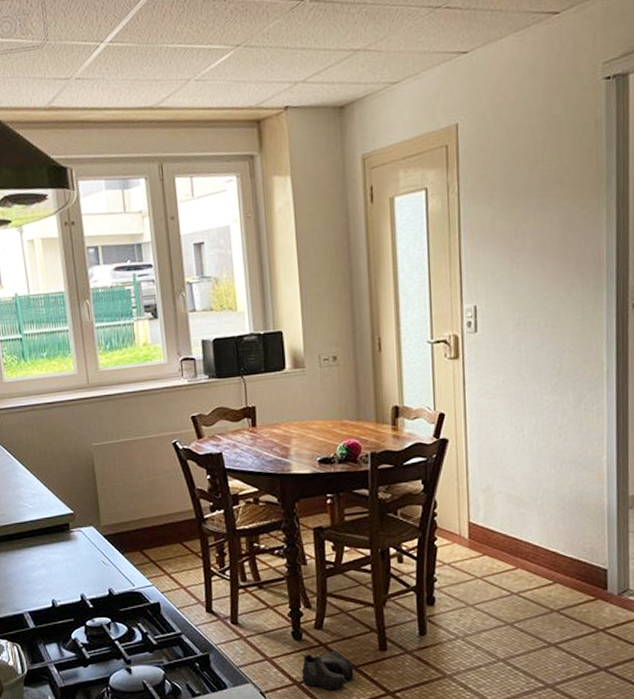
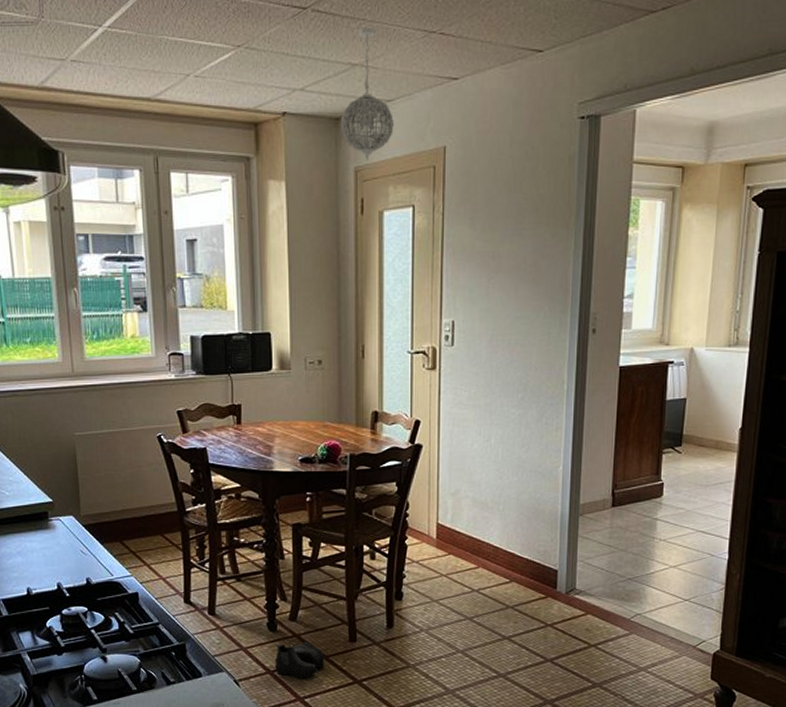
pendant light: none [344,9,401,147] -> present [340,26,394,161]

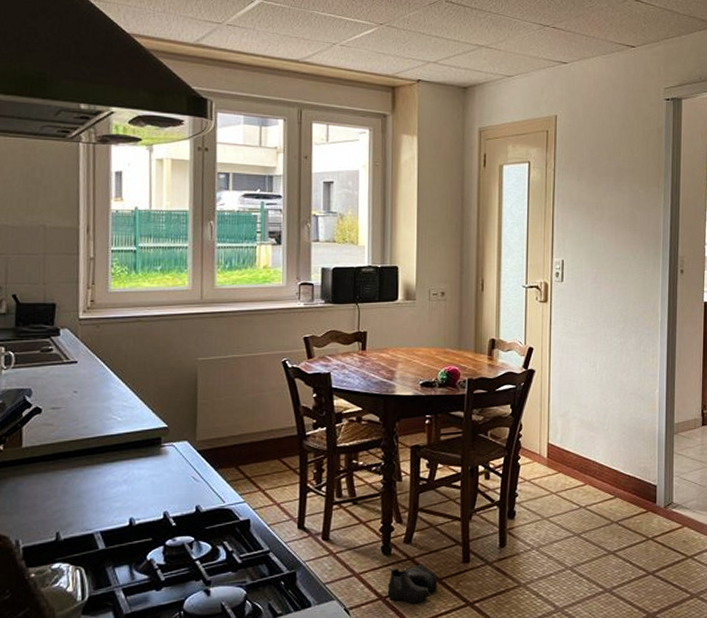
pendant light: present [340,26,394,161] -> none [467,17,513,123]

